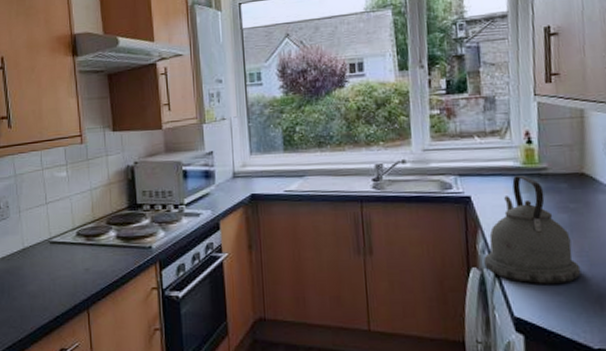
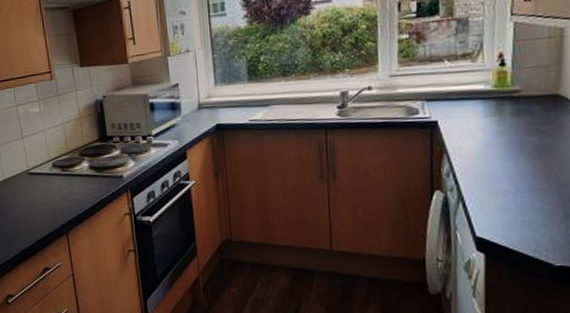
kettle: present [483,175,581,284] -> none [448,98,548,206]

